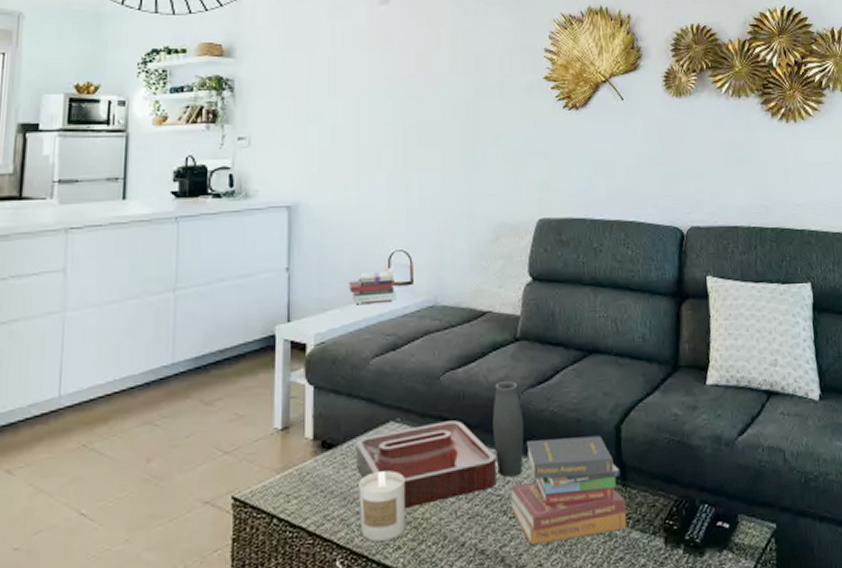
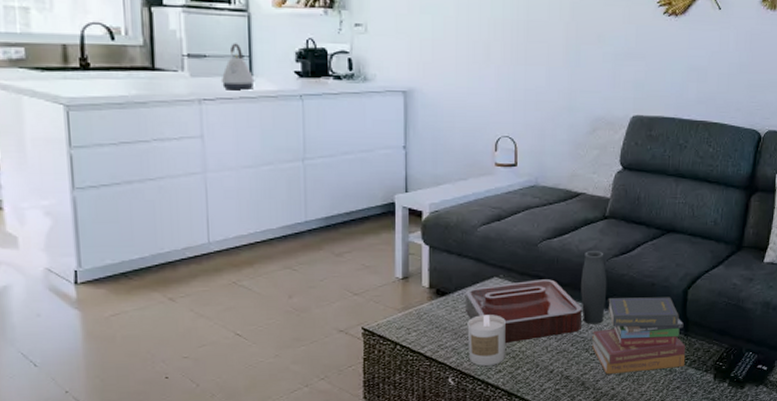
kettle: none [91,165,128,217] -> present [220,43,255,91]
books: present [348,271,396,304] -> none [459,154,502,180]

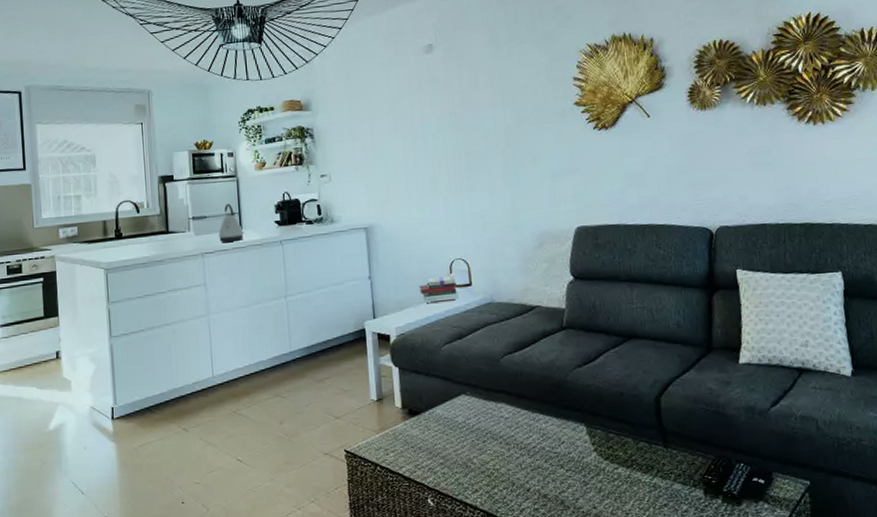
books: none [459,154,502,180] -> present [419,276,459,303]
decorative tray: present [466,279,582,343] -> none [436,394,553,461]
candle: present [467,315,506,367] -> none [440,432,481,486]
vase: present [581,251,607,324] -> none [546,362,575,439]
books: present [591,297,686,375] -> none [565,406,670,492]

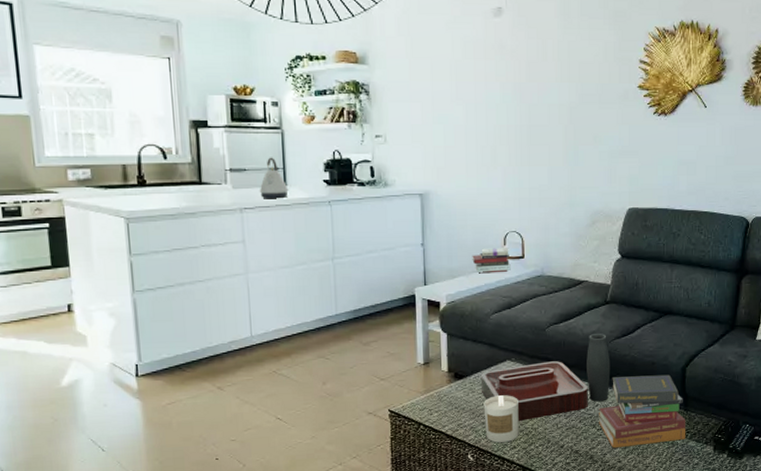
decorative tray: none [436,394,553,461] -> present [481,361,588,421]
candle: none [440,432,481,486] -> present [483,395,519,443]
vase: none [546,362,575,439] -> present [586,334,611,402]
books: none [565,406,670,492] -> present [598,374,686,449]

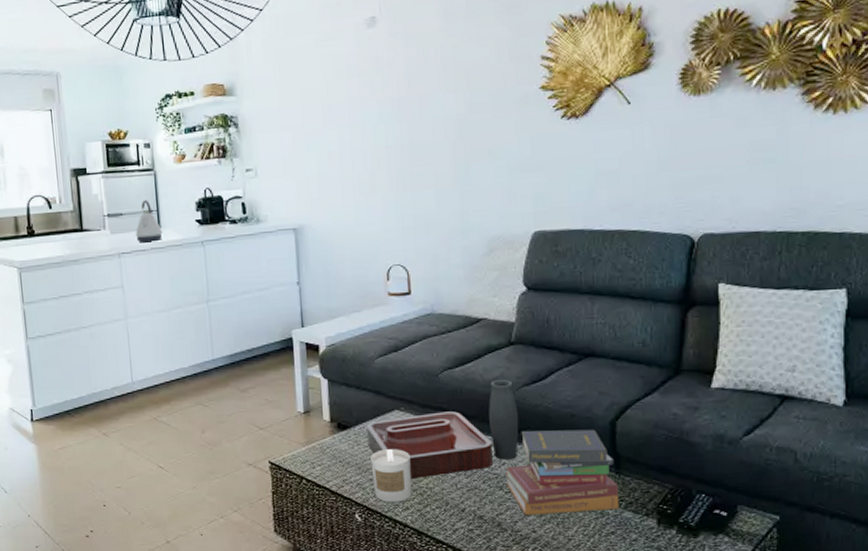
books: present [472,248,511,273] -> none [352,283,396,312]

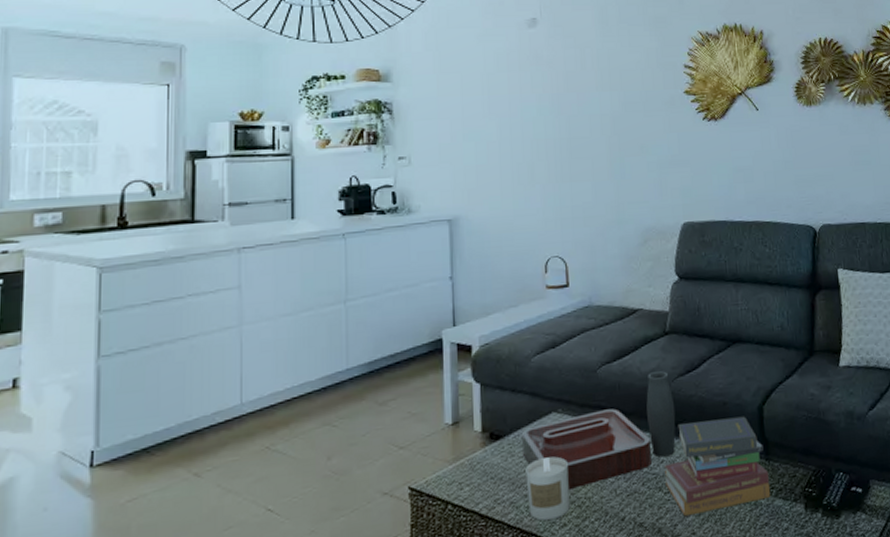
kettle: present [135,199,163,243] -> none [261,187,297,236]

